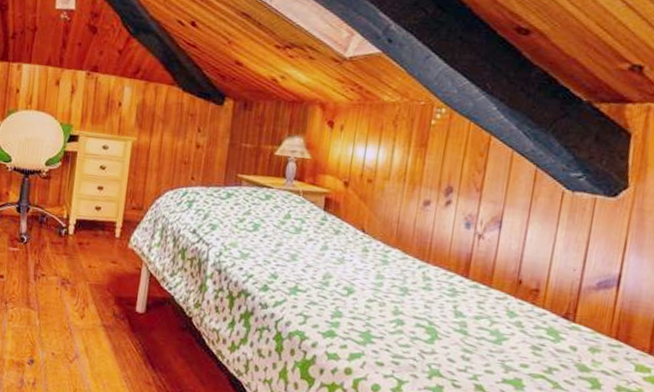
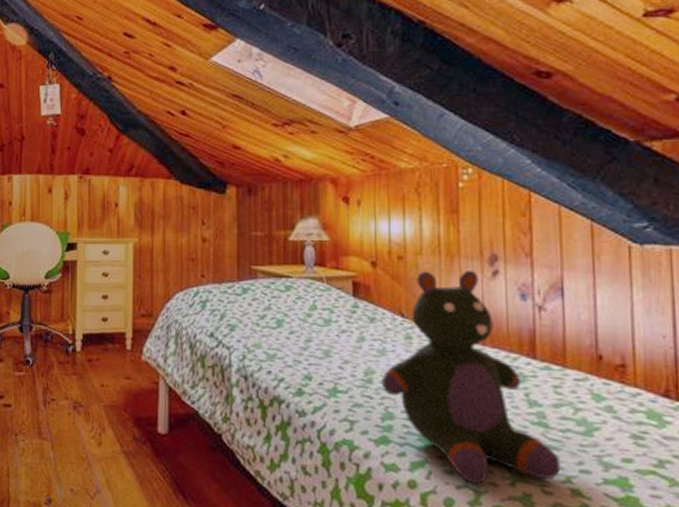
stuffed bear: none [336,195,472,376] -> present [382,271,562,485]

